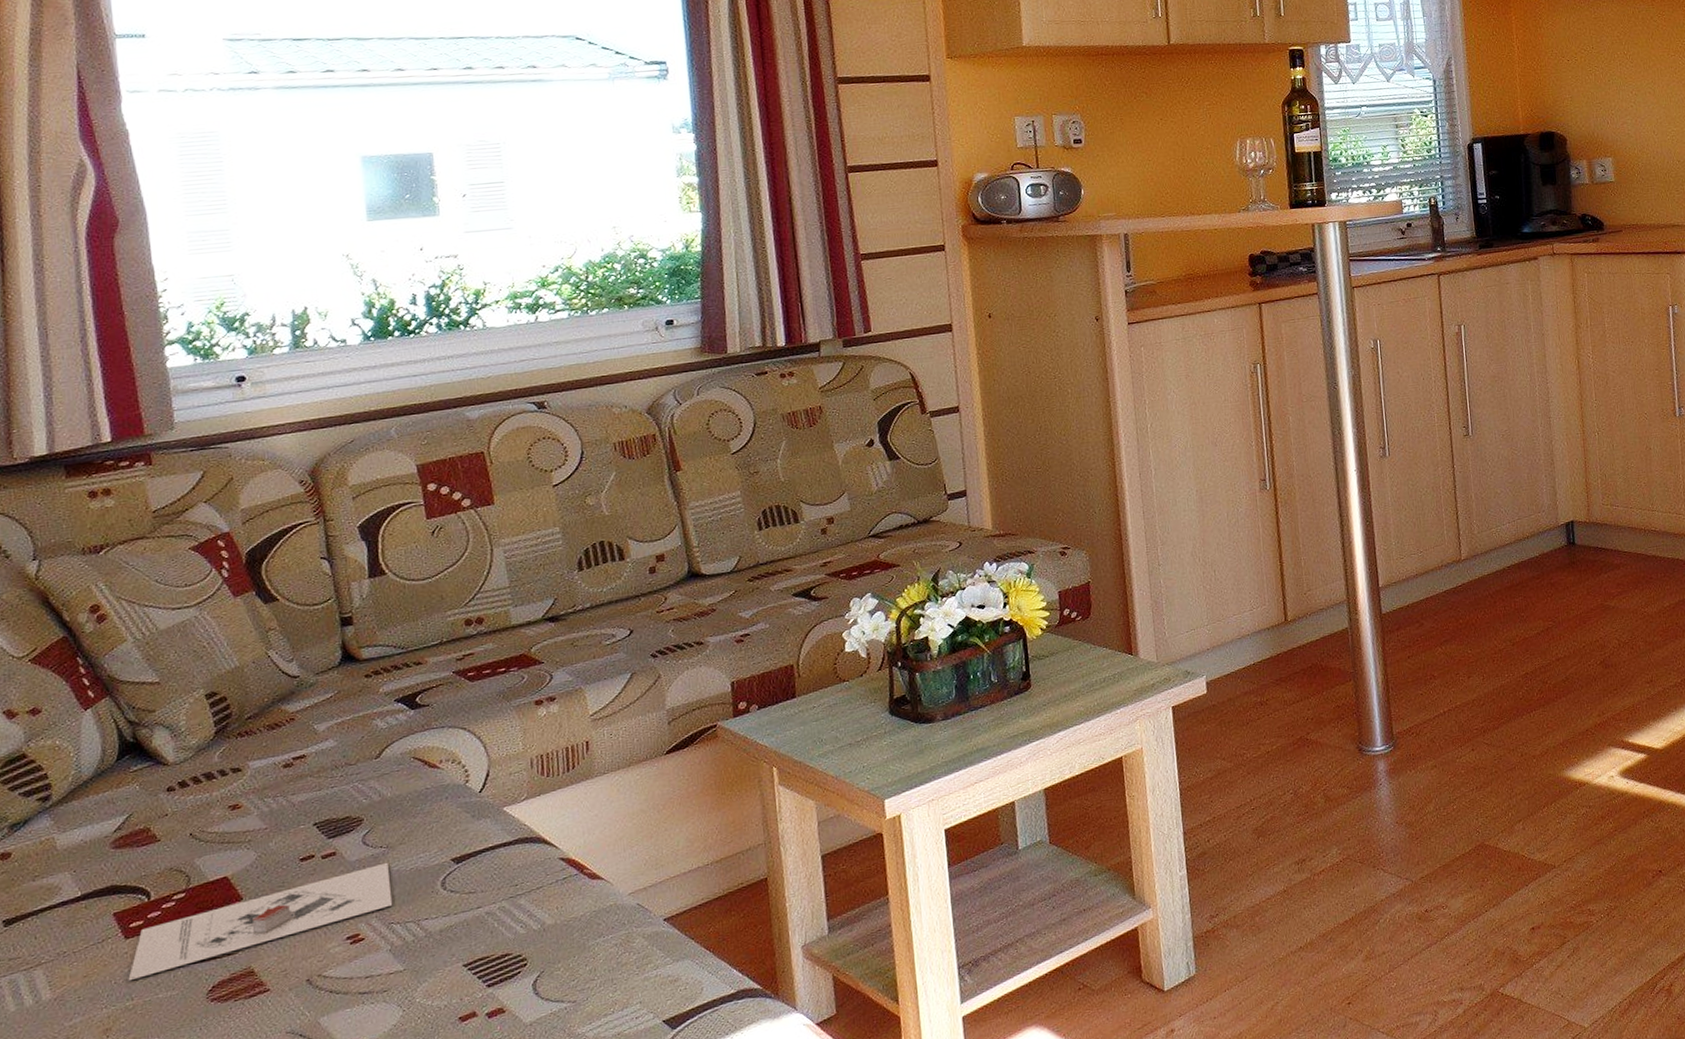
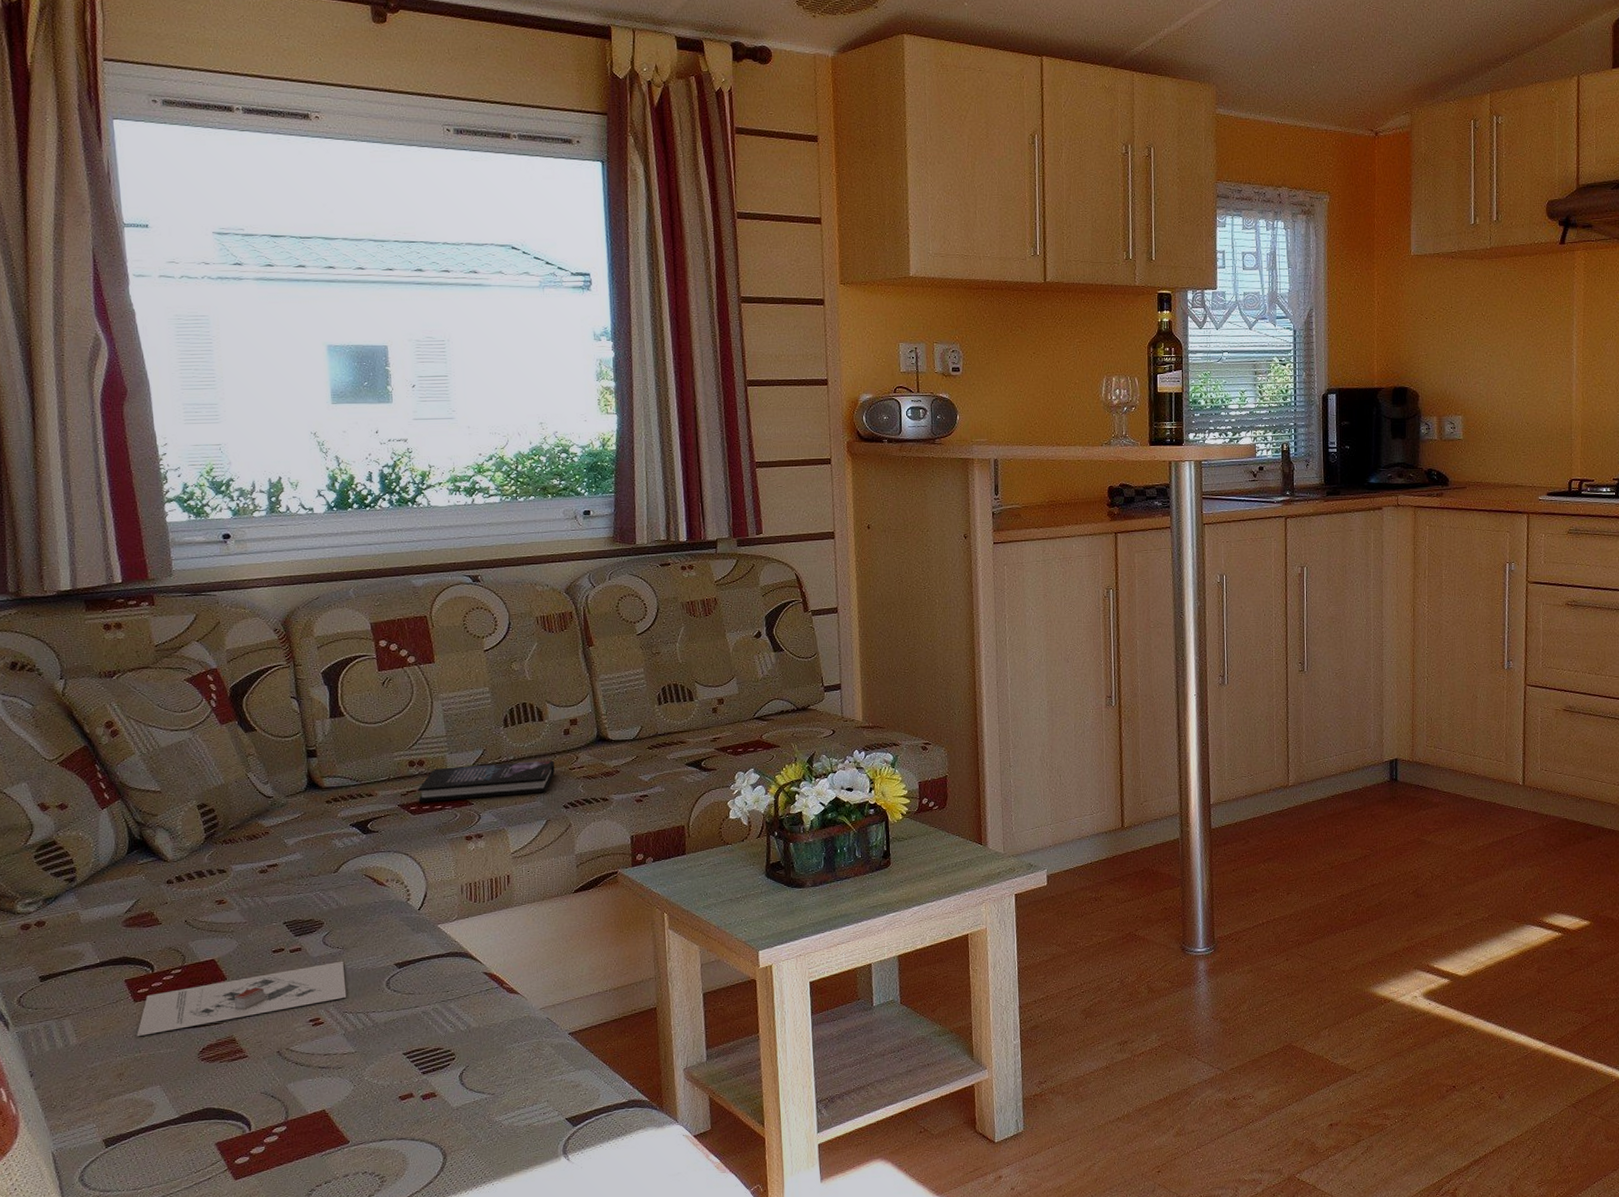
book: none [476,604,640,667] -> present [417,760,555,802]

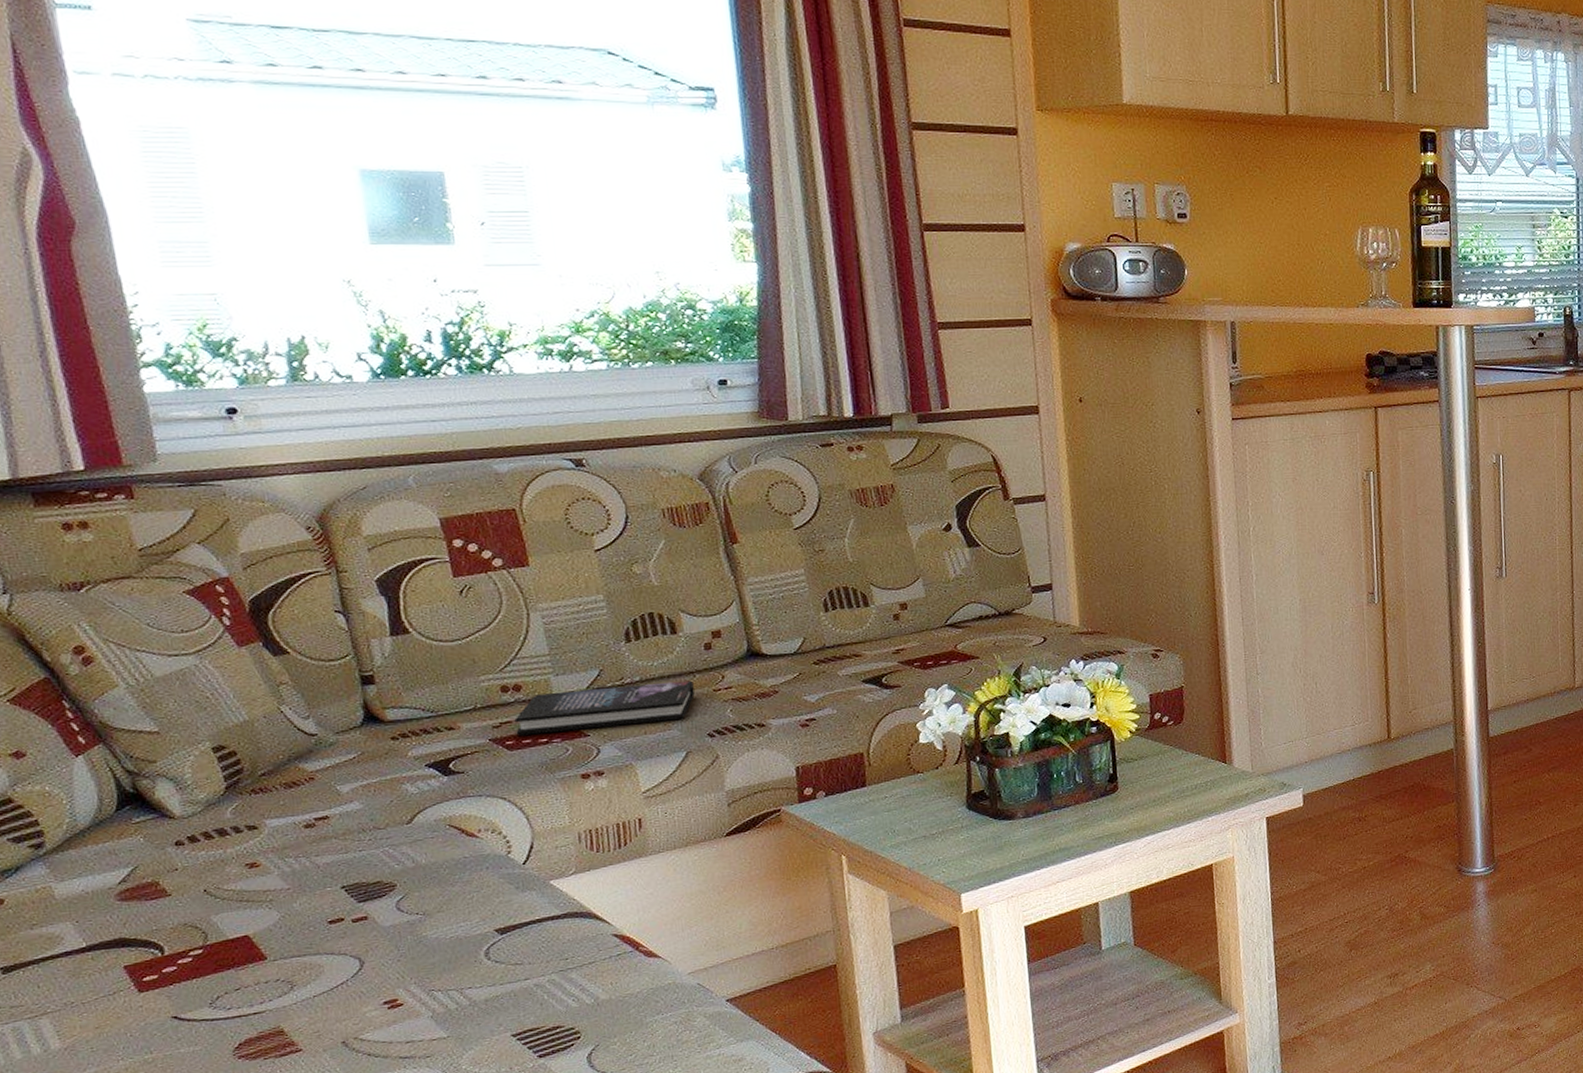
architectural model: present [136,961,347,1036] -> none [145,929,433,1034]

